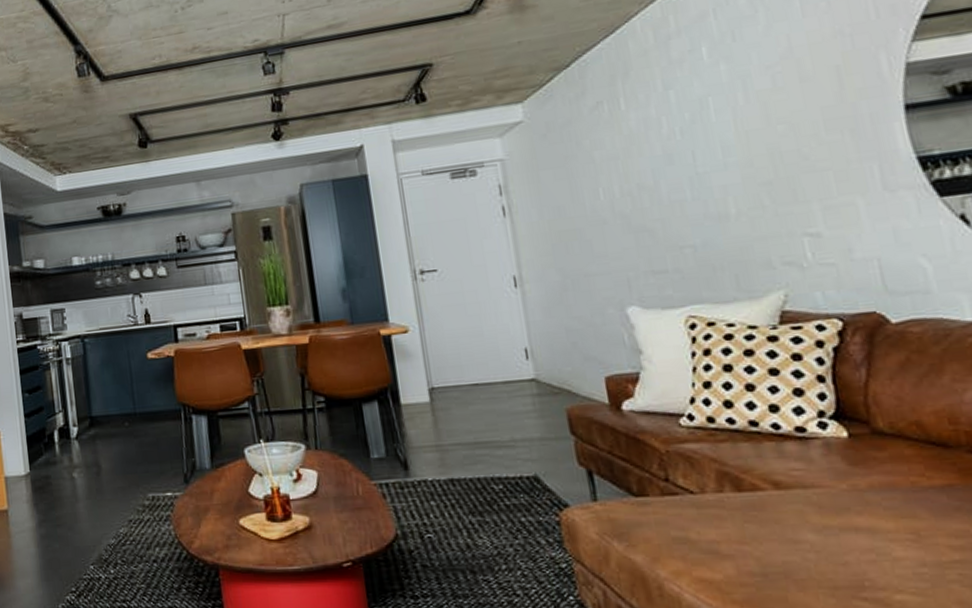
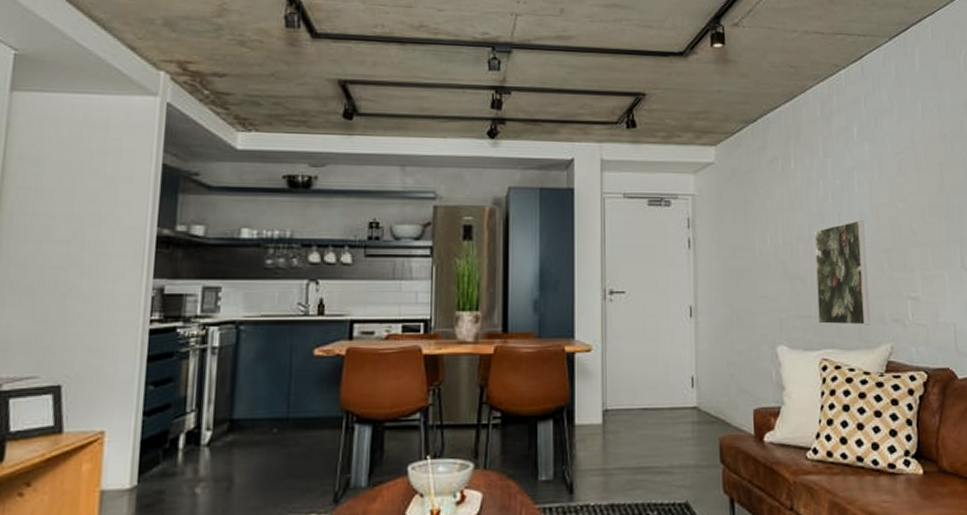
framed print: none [661,153,751,278] -> present [814,220,870,325]

